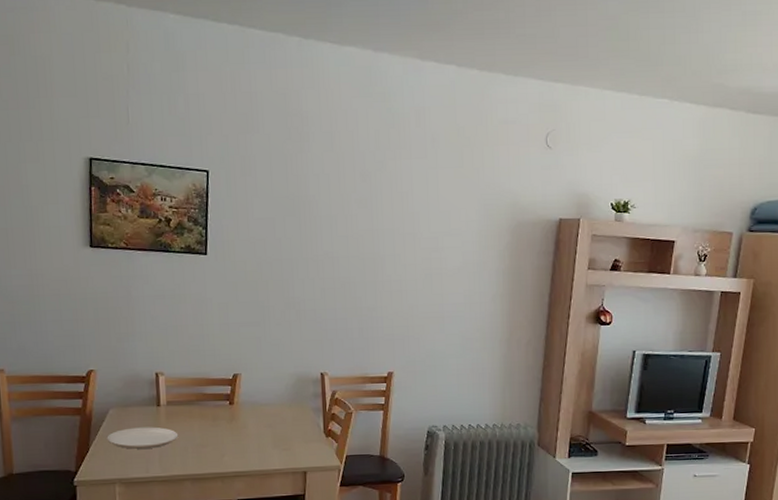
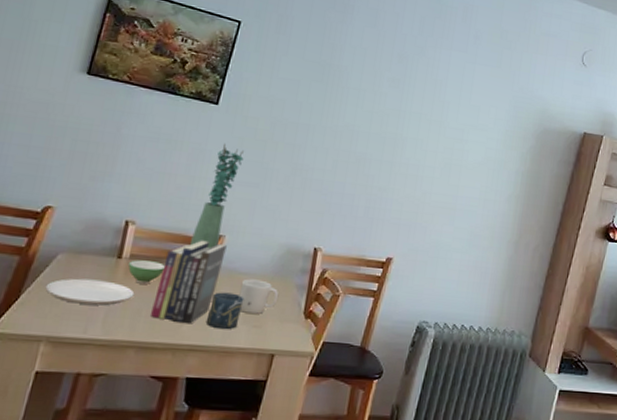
bowl: none [166,405,198,425] -> present [128,260,165,284]
books: none [195,380,245,455] -> present [151,240,227,324]
vase: none [212,289,241,388] -> present [189,143,244,250]
cup: none [242,423,271,455] -> present [205,292,245,329]
mug: none [264,408,299,439] -> present [239,279,279,314]

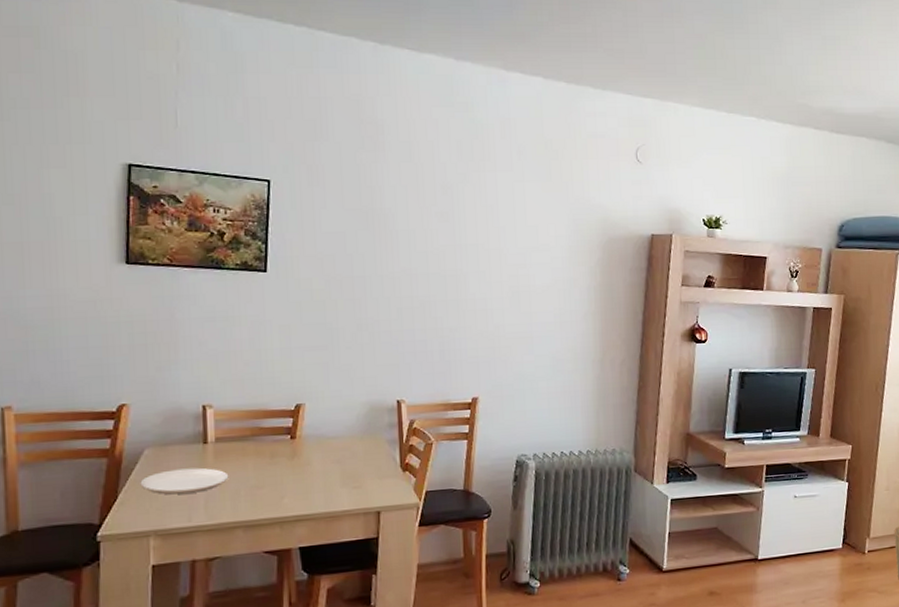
bowl: present [128,260,165,284] -> none [215,440,253,465]
books: present [151,240,227,324] -> none [249,412,309,496]
vase: present [189,143,244,250] -> none [271,310,306,420]
cup: present [205,292,245,329] -> none [305,458,339,496]
mug: present [239,279,279,314] -> none [332,441,372,476]

